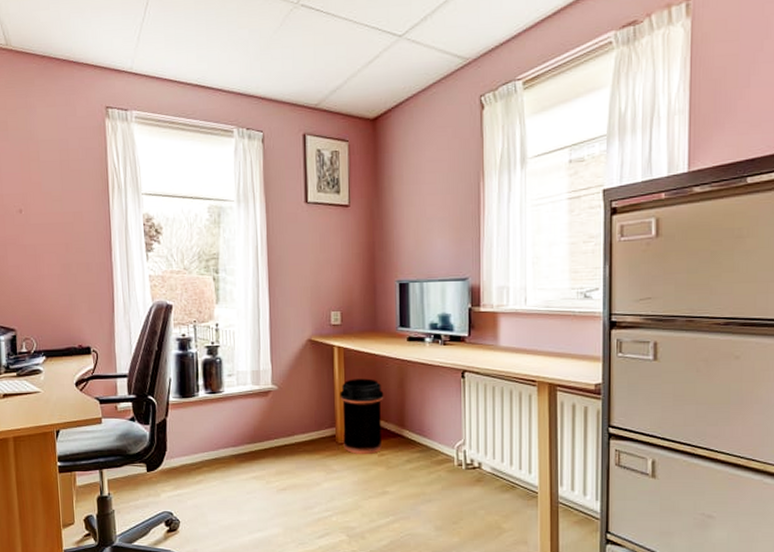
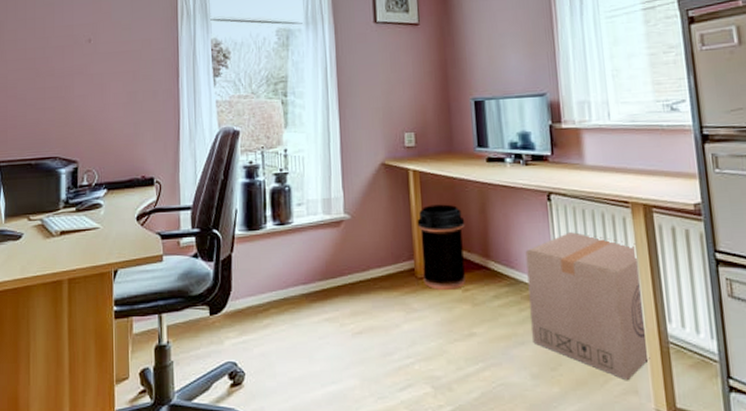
cardboard box: none [438,406,541,534] -> present [525,232,650,381]

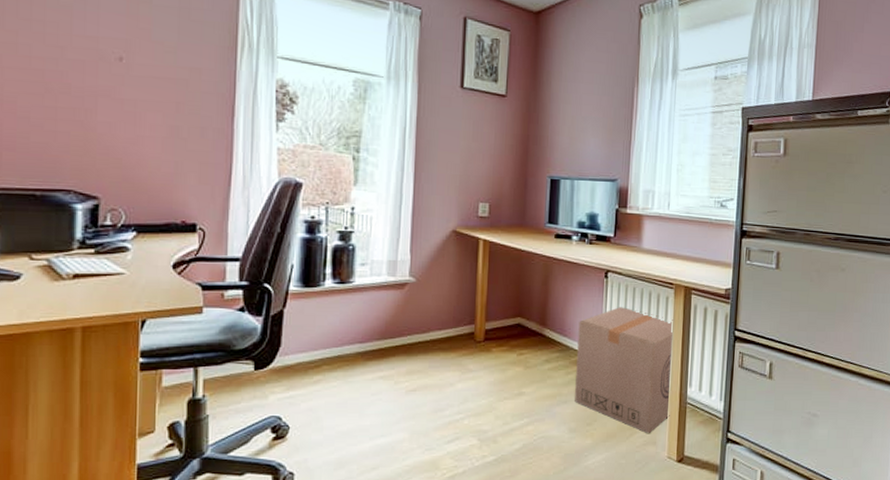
trash can: present [417,204,466,290] -> none [481,274,528,353]

